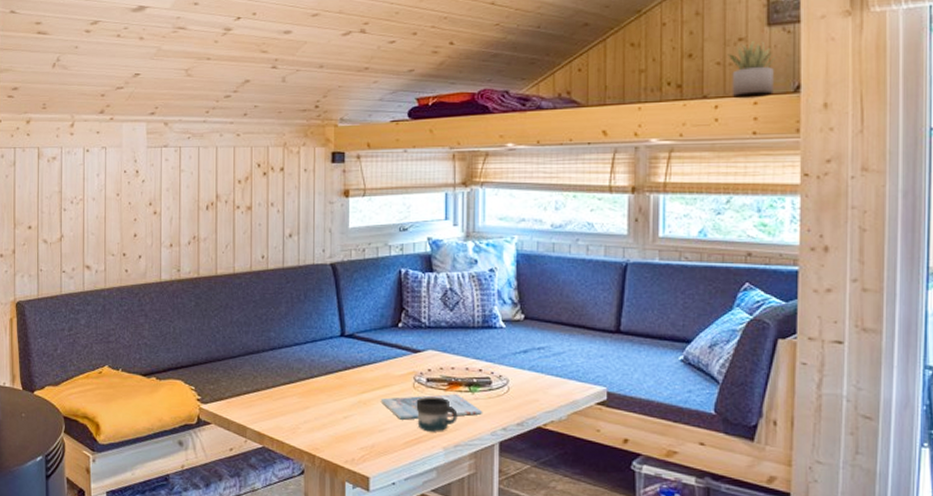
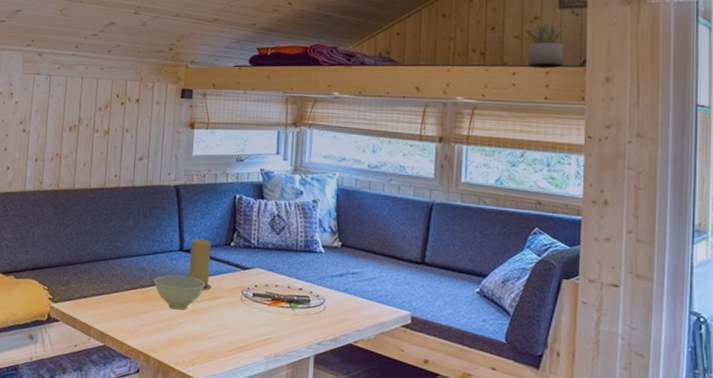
bowl: none [313,364,372,403] -> present [153,275,205,310]
candle: none [352,321,379,379] -> present [188,238,212,291]
magazine: present [380,393,483,420] -> none [211,308,302,330]
mug: present [416,396,458,432] -> none [242,309,279,342]

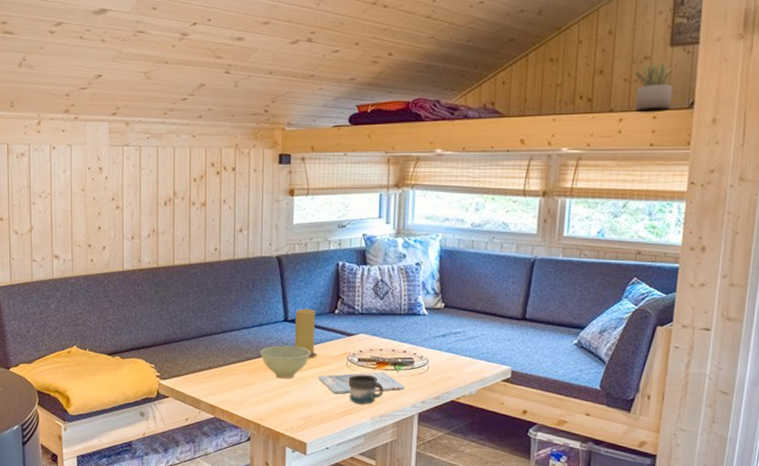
magazine: none [211,308,302,330] -> present [317,371,406,394]
mug: none [242,309,279,342] -> present [348,374,384,405]

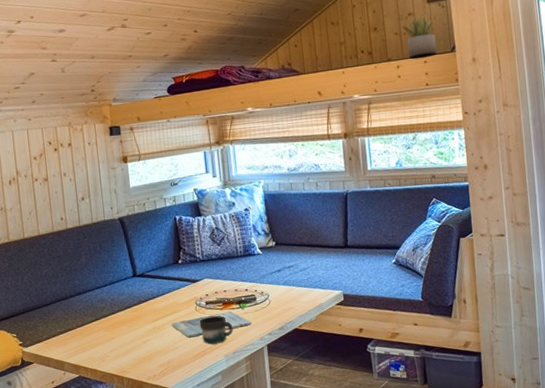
bowl: present [260,345,311,379] -> none [114,298,162,331]
candle: present [294,308,317,359] -> none [143,262,168,309]

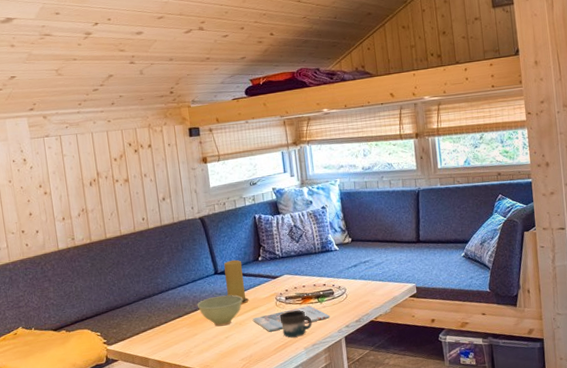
bowl: none [114,298,162,331] -> present [197,295,243,327]
candle: none [143,262,168,309] -> present [224,259,249,305]
succulent plant: present [402,14,437,60] -> none [469,19,502,63]

